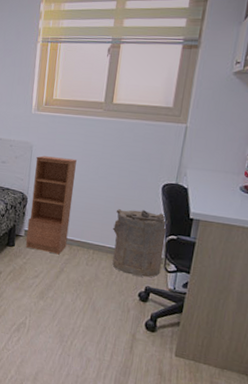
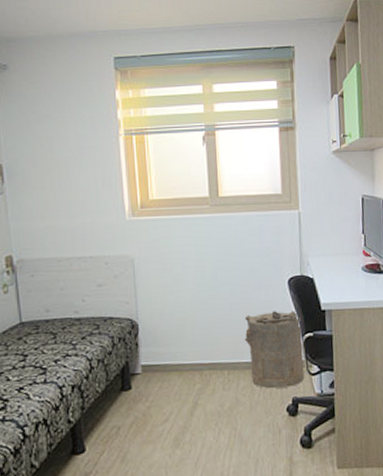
bookcase: present [26,156,77,255] -> none [141,267,196,387]

